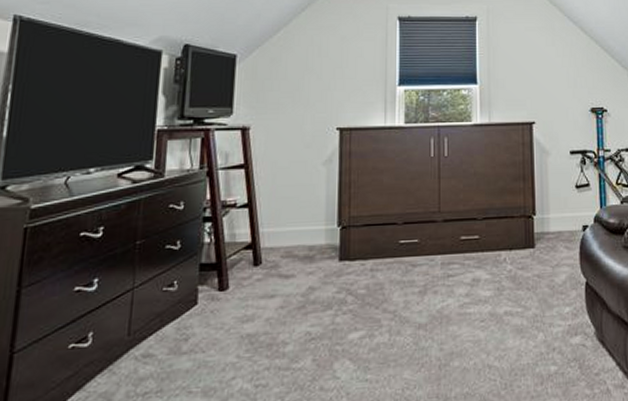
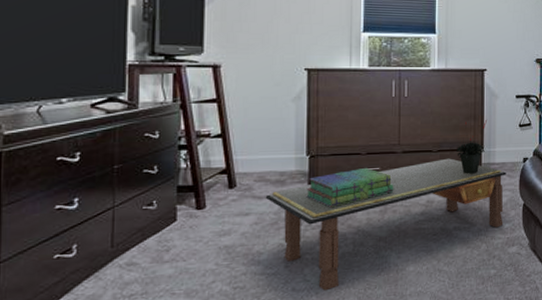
coffee table: none [292,227,564,391] -> present [265,158,506,291]
stack of books: none [337,239,435,289] -> present [306,167,394,208]
potted plant: none [503,180,539,246] -> present [455,119,488,174]

